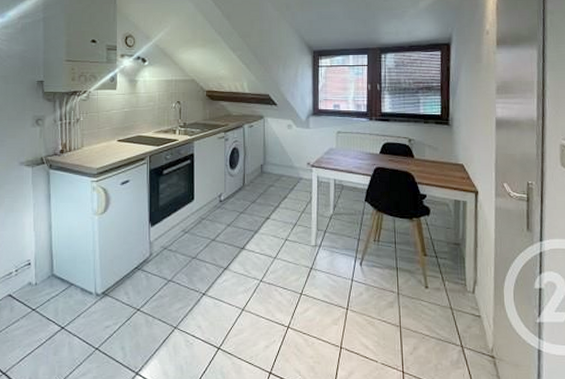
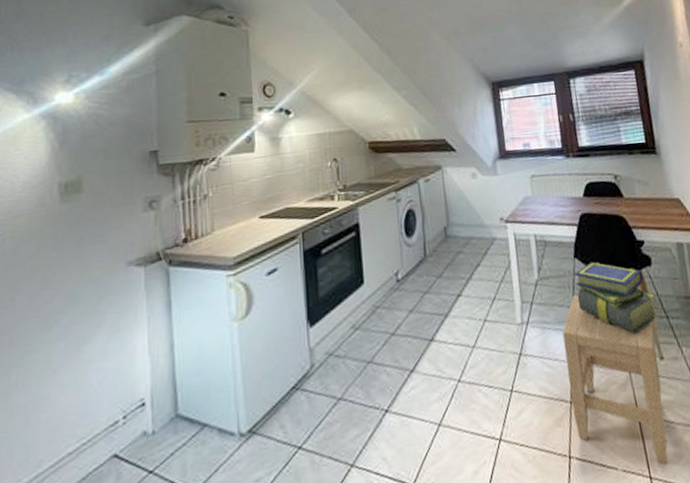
stool: none [347,229,423,365] -> present [562,294,668,465]
stack of books: none [363,206,429,266] -> present [575,261,658,334]

